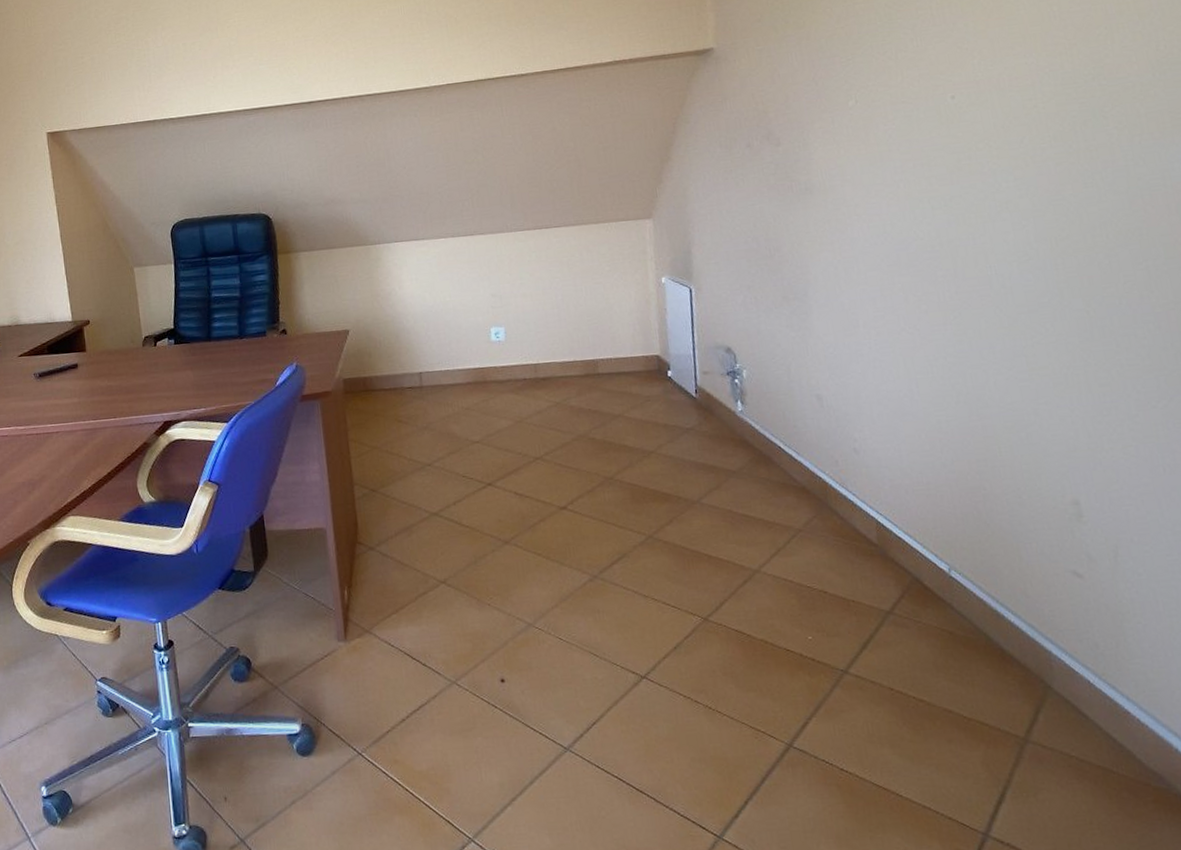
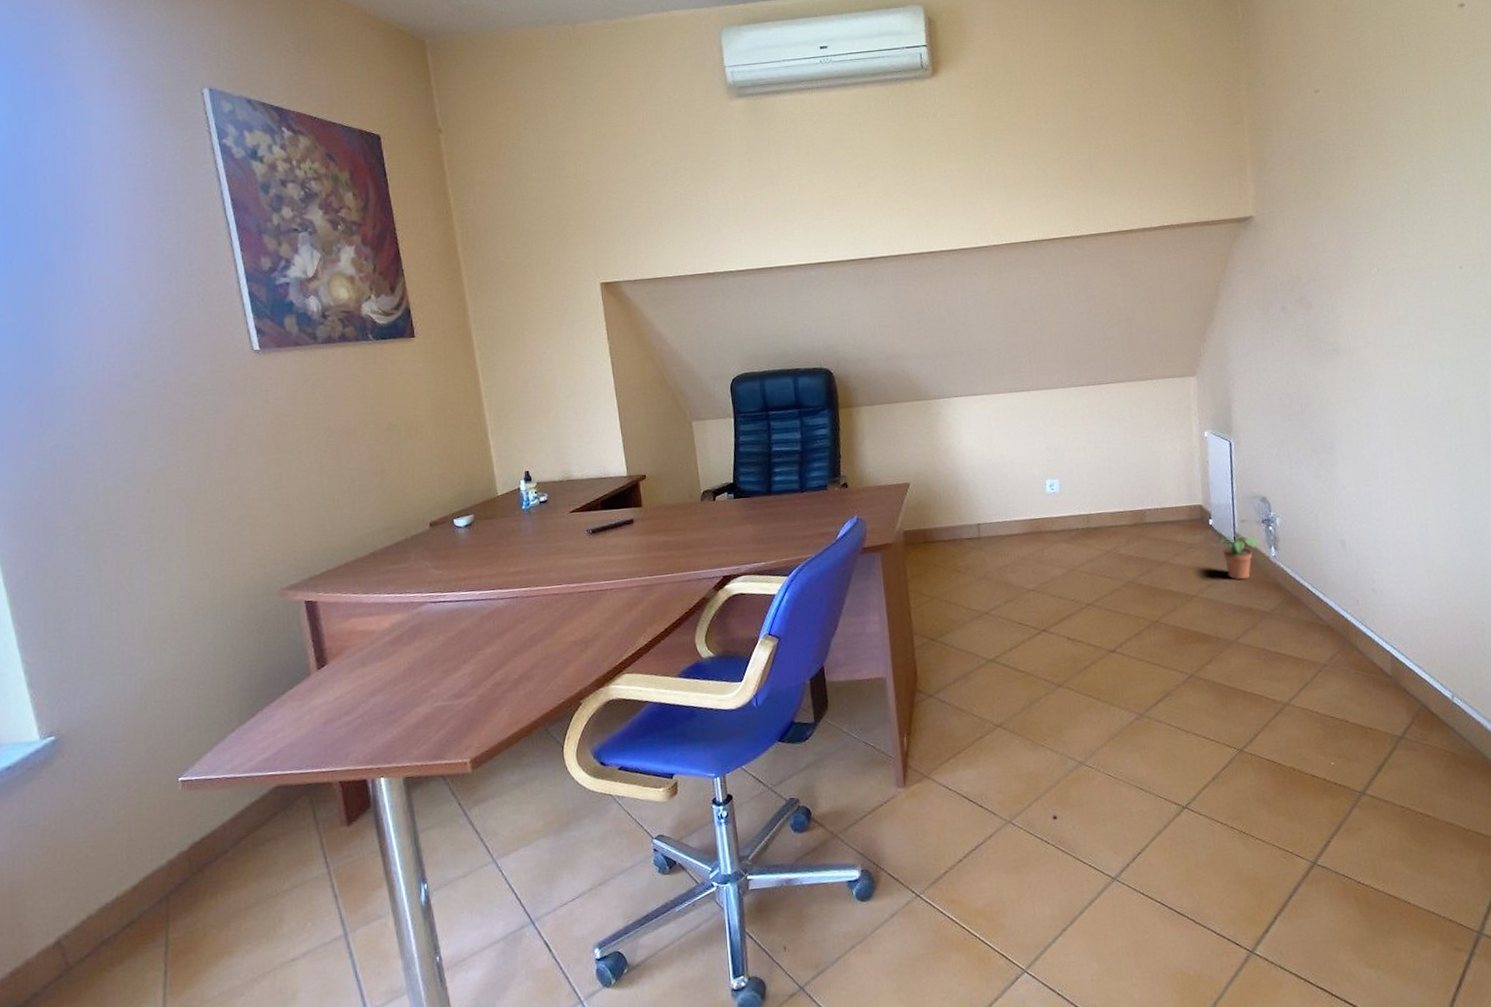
potted plant: none [673,387,723,436] -> present [1214,534,1259,580]

